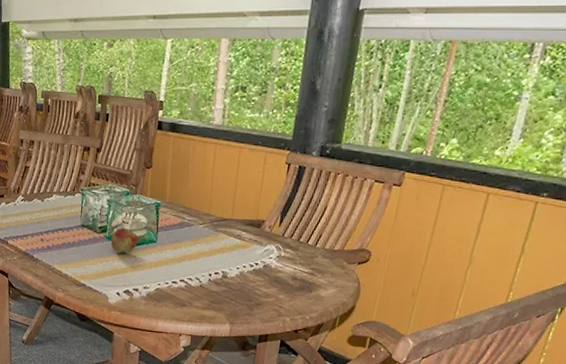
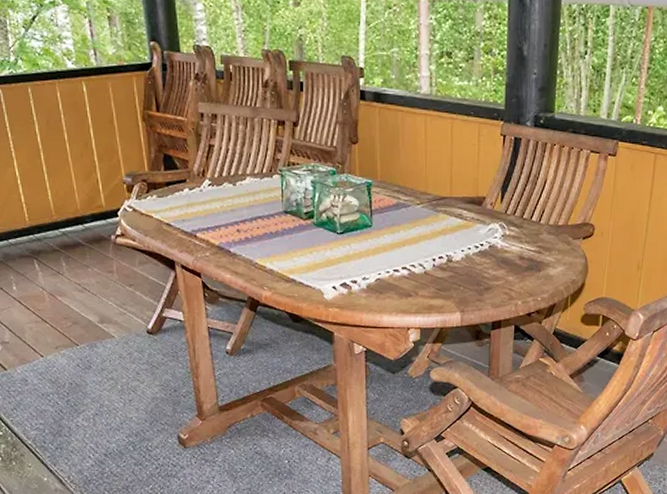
fruit: present [111,227,139,253] -> none [320,211,351,242]

